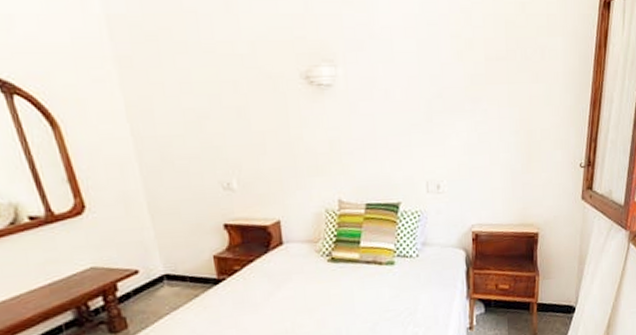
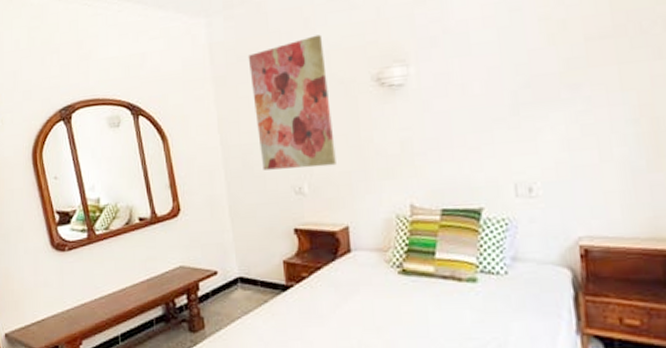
wall art: none [158,22,266,165] -> present [248,34,336,170]

